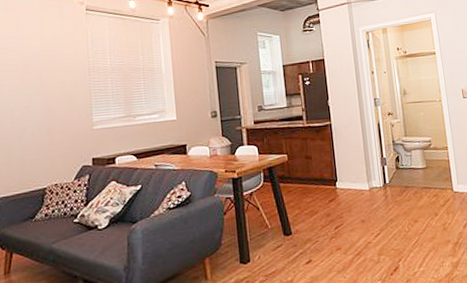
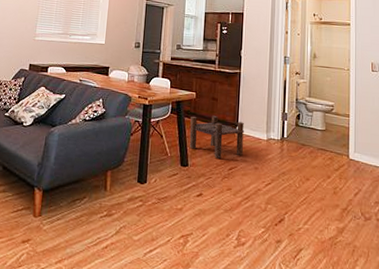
stool: none [286,174,348,220] -> present [189,115,245,159]

